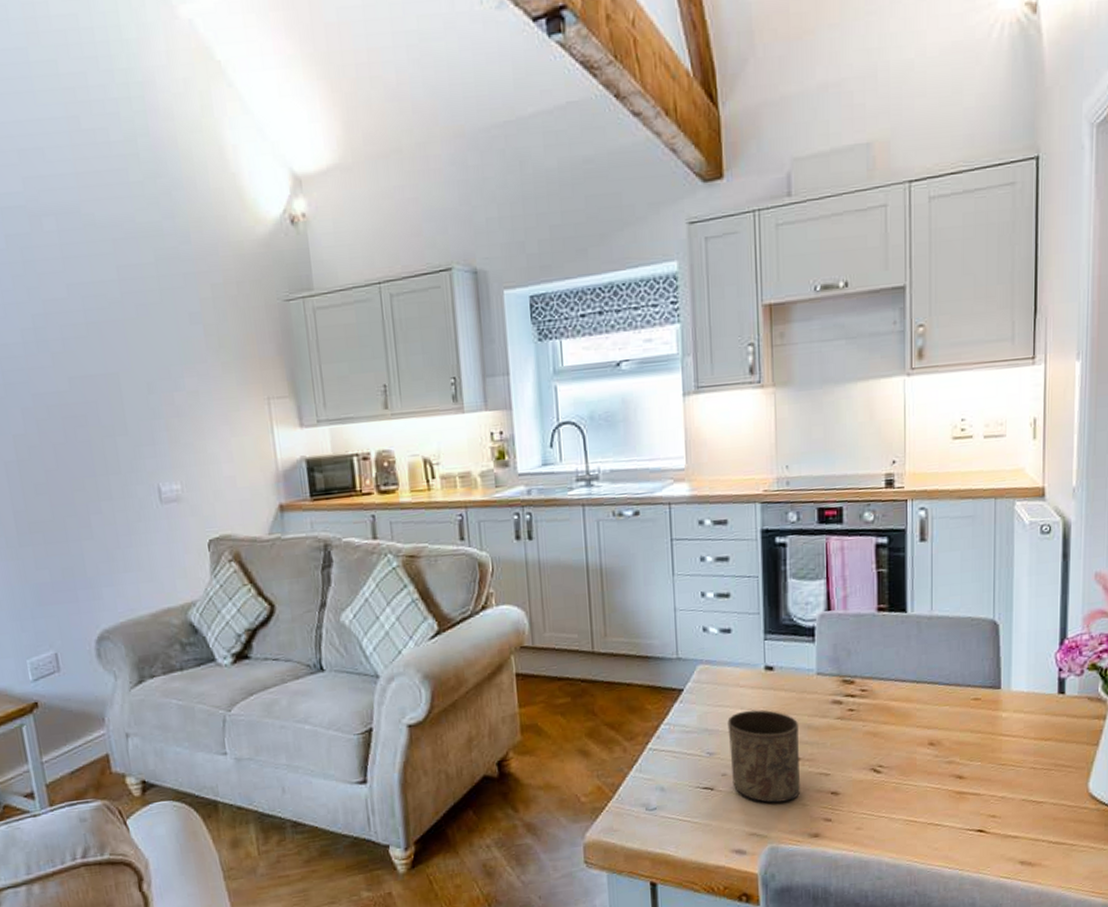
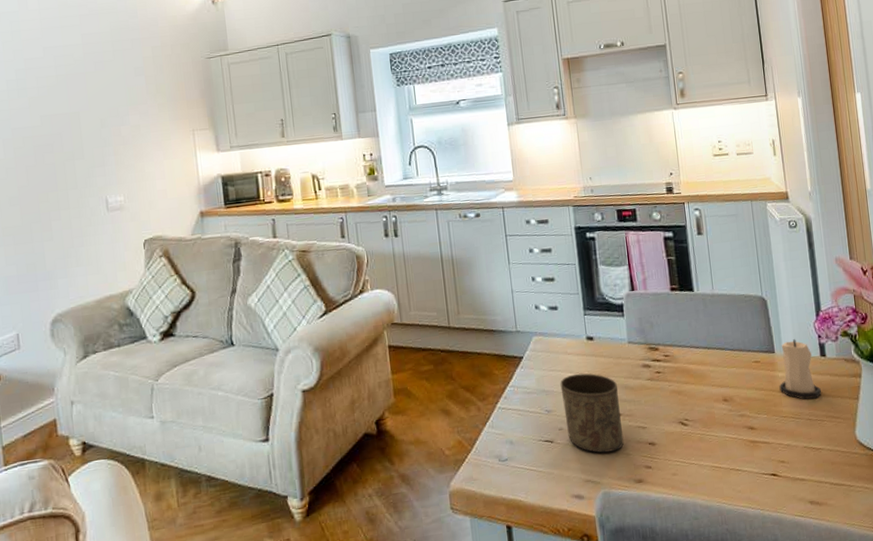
candle: none [1001,672,1053,745] -> present [779,339,821,400]

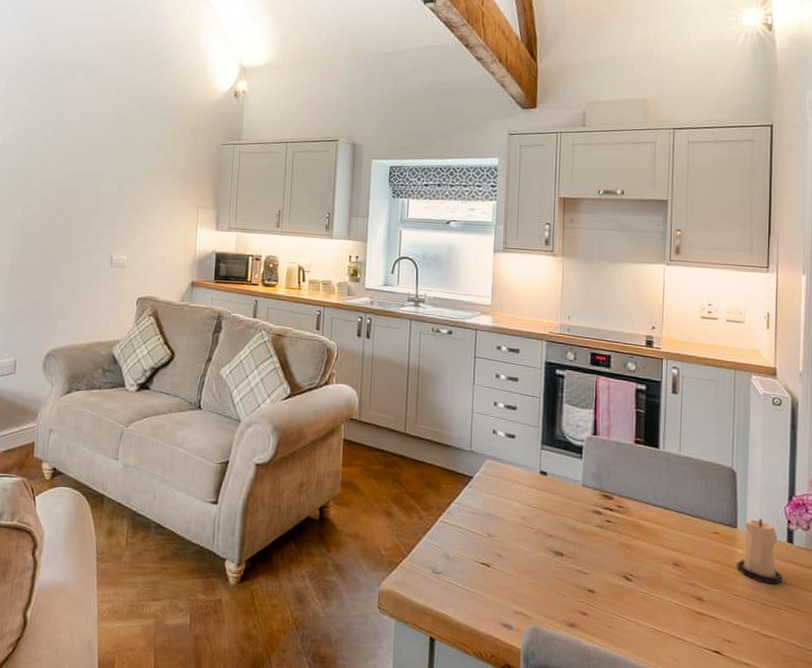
cup: present [560,373,624,453] -> none [505,504,565,590]

